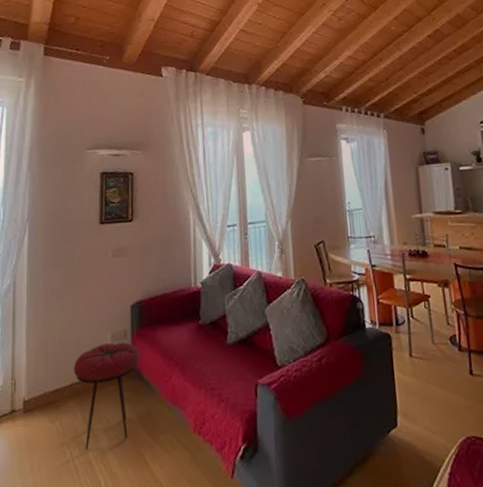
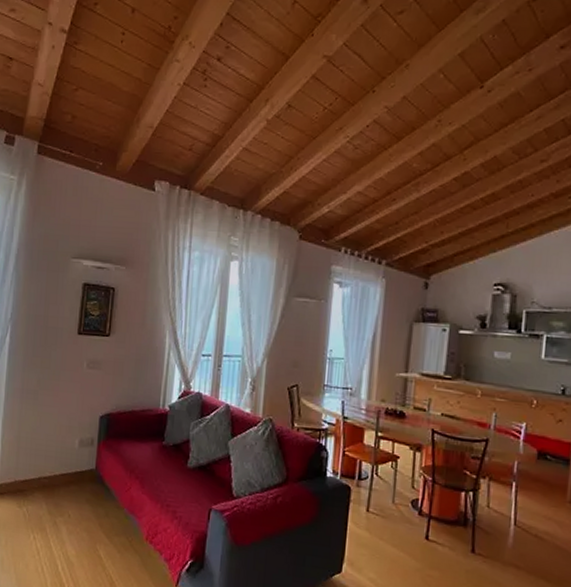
stool: present [73,341,141,450] -> none [41,446,105,537]

